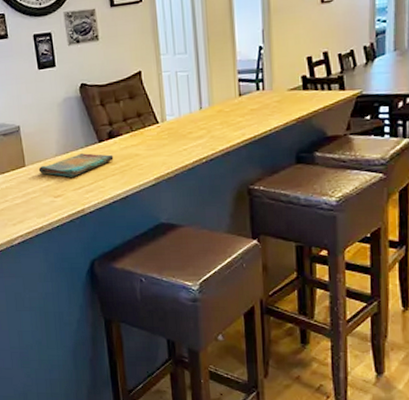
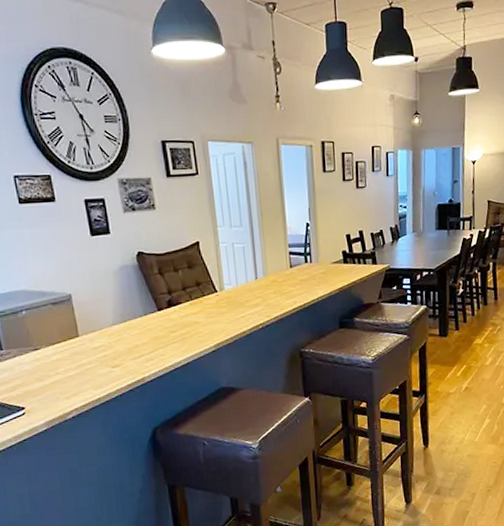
dish towel: present [38,152,114,177] -> none [93,321,174,347]

